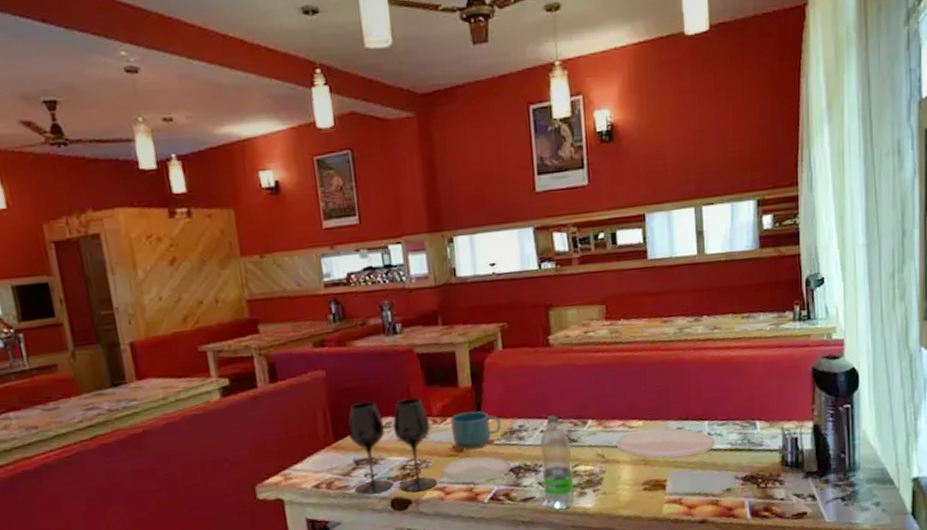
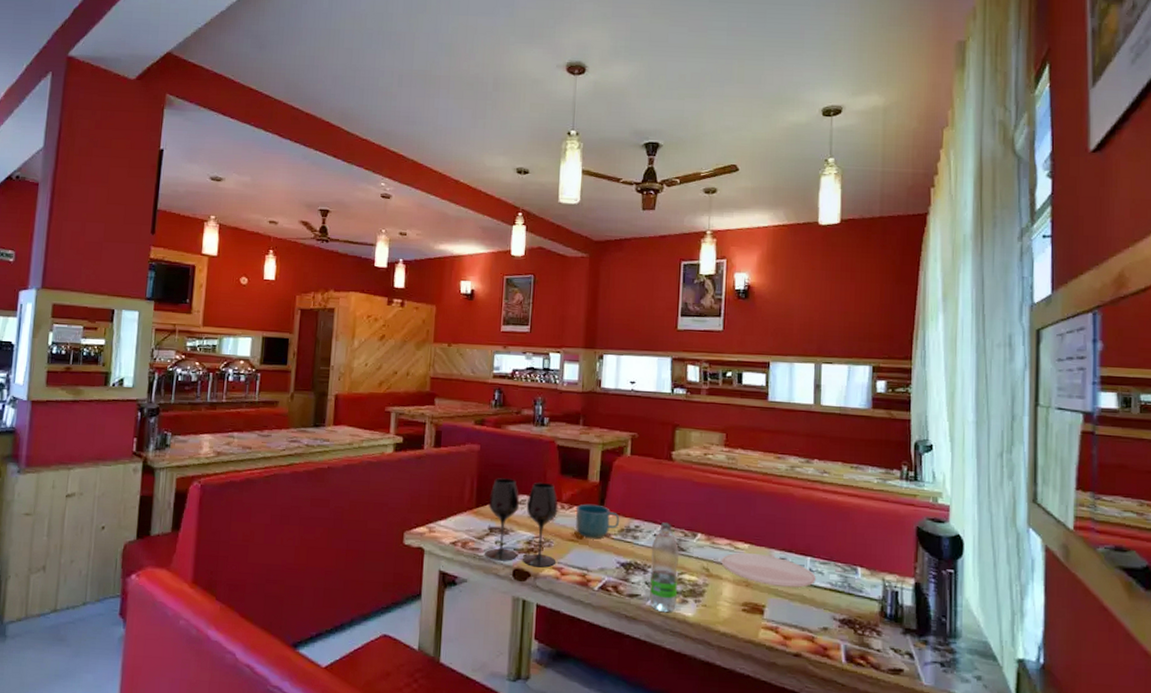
plate: present [441,456,512,482] -> none [561,545,624,570]

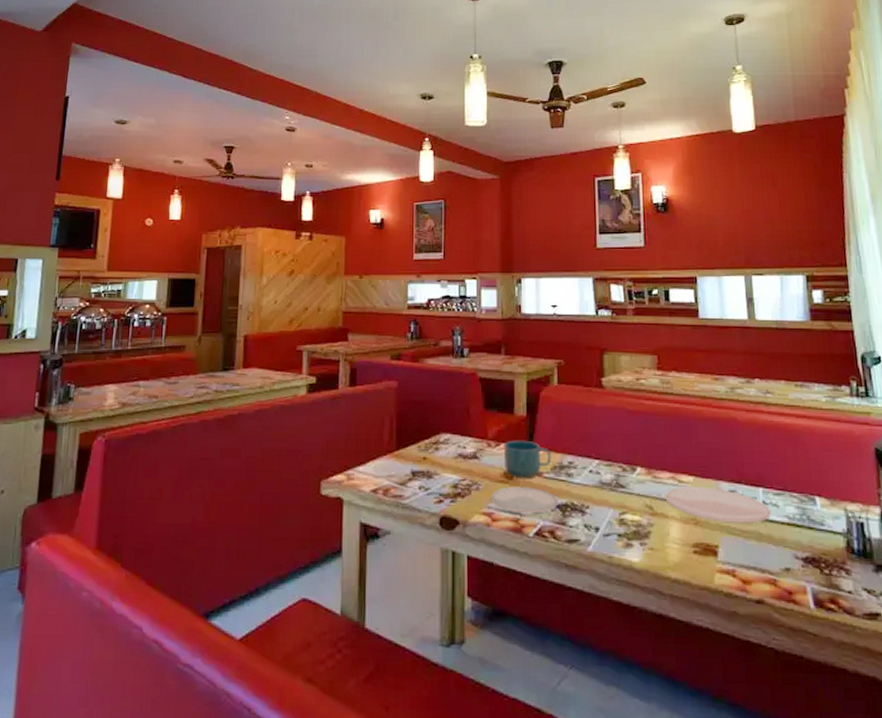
wine glass: present [485,478,558,568] -> none [408,416,486,514]
plate: none [561,545,624,570] -> present [490,486,559,514]
bottle: present [649,522,679,613] -> none [588,457,621,559]

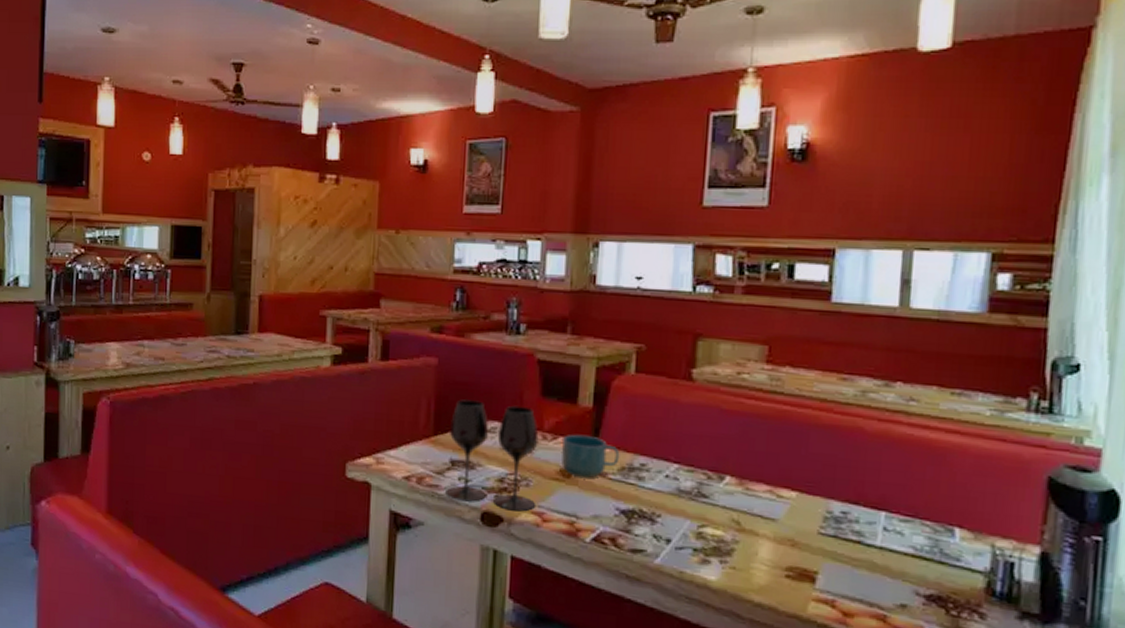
wine glass: none [408,416,486,514] -> present [445,399,539,512]
plate: present [490,486,559,514] -> none [542,485,625,518]
plate: present [665,487,771,525] -> none [757,502,892,552]

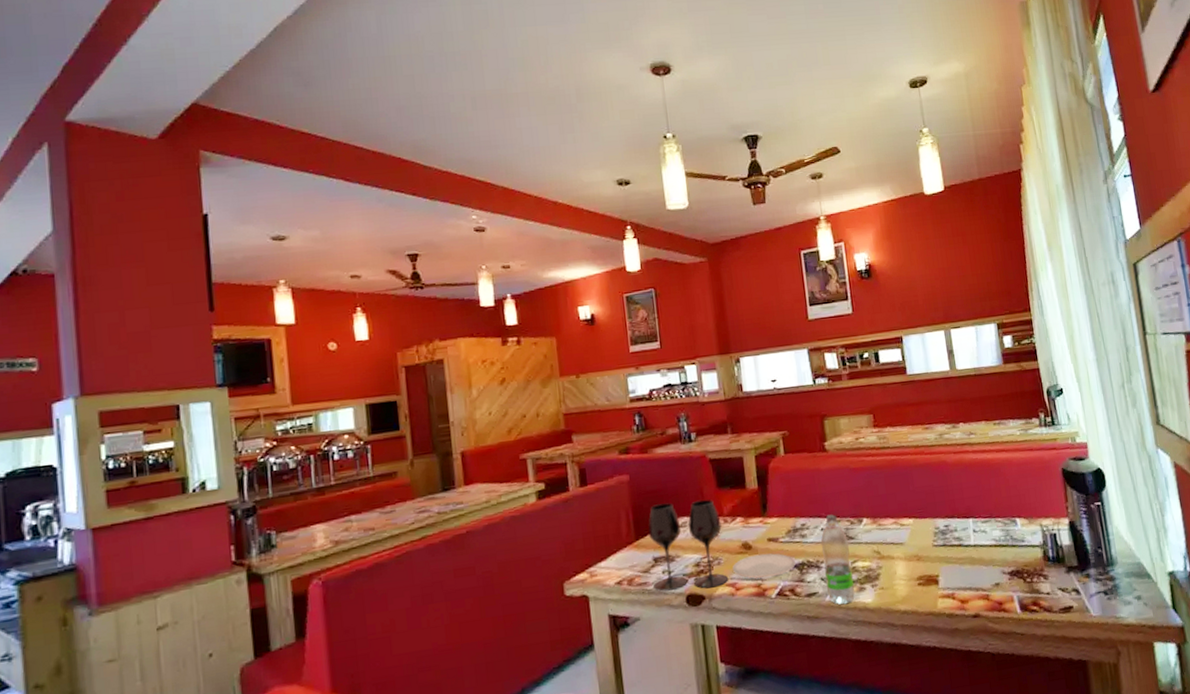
plate: none [542,485,625,518] -> present [732,553,796,579]
cup: present [561,434,620,478] -> none [740,511,785,547]
bottle: none [658,460,699,575] -> present [820,514,855,605]

